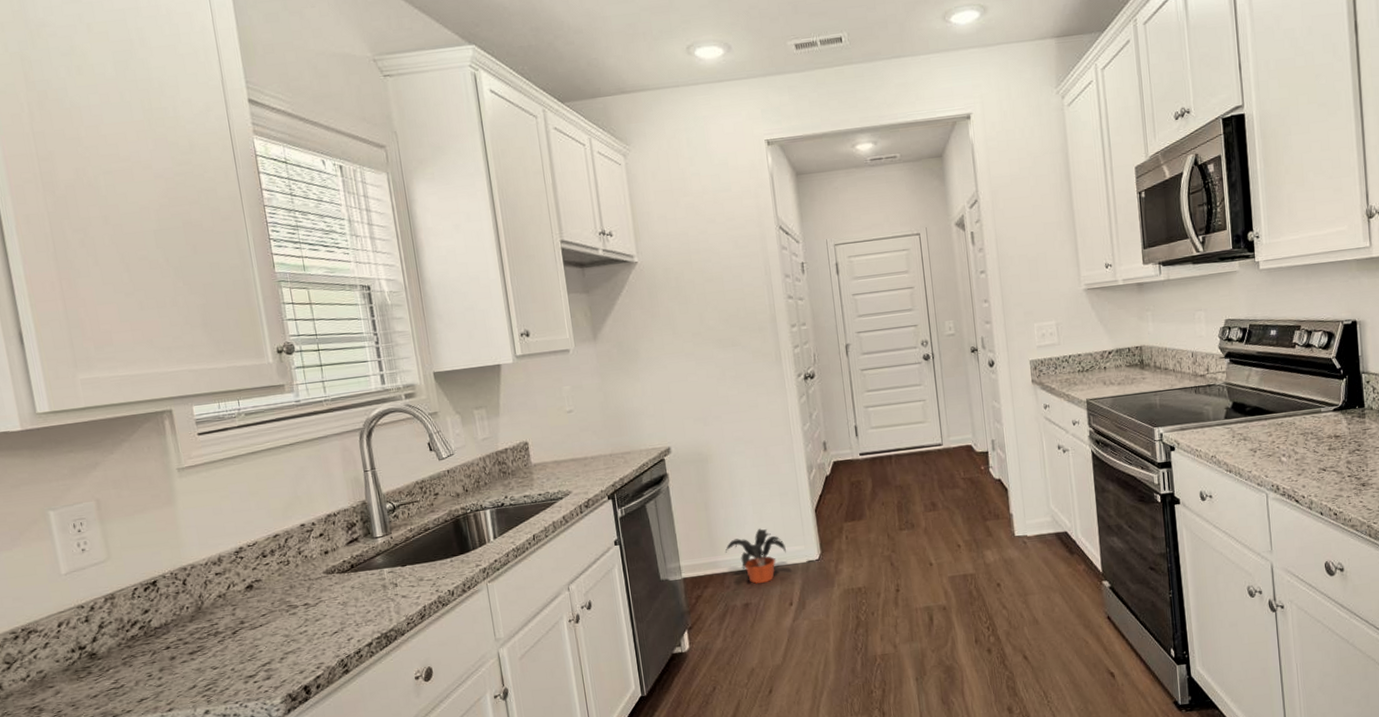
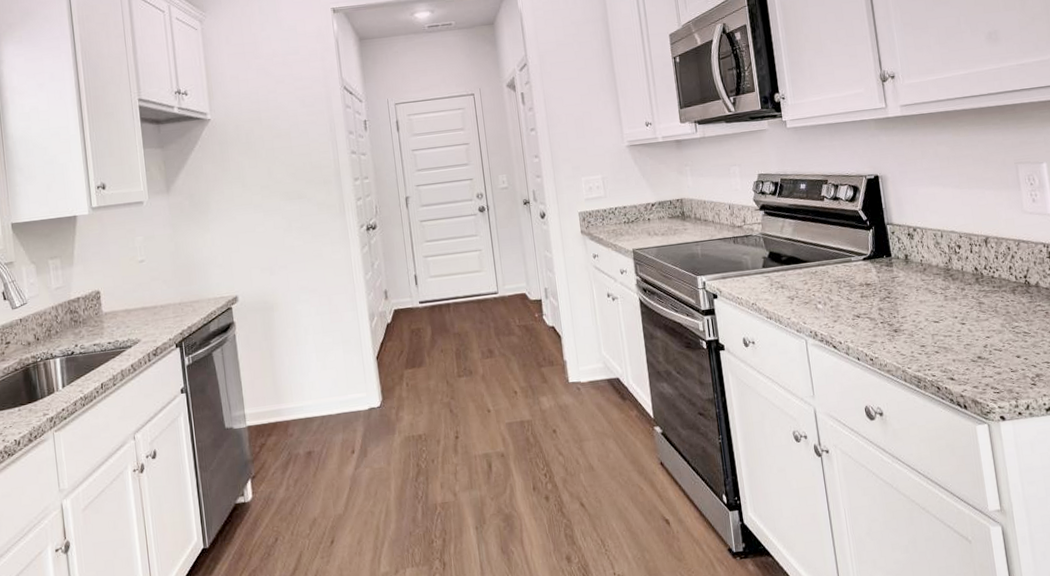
potted plant: present [725,529,786,584] -> none [289,376,349,431]

